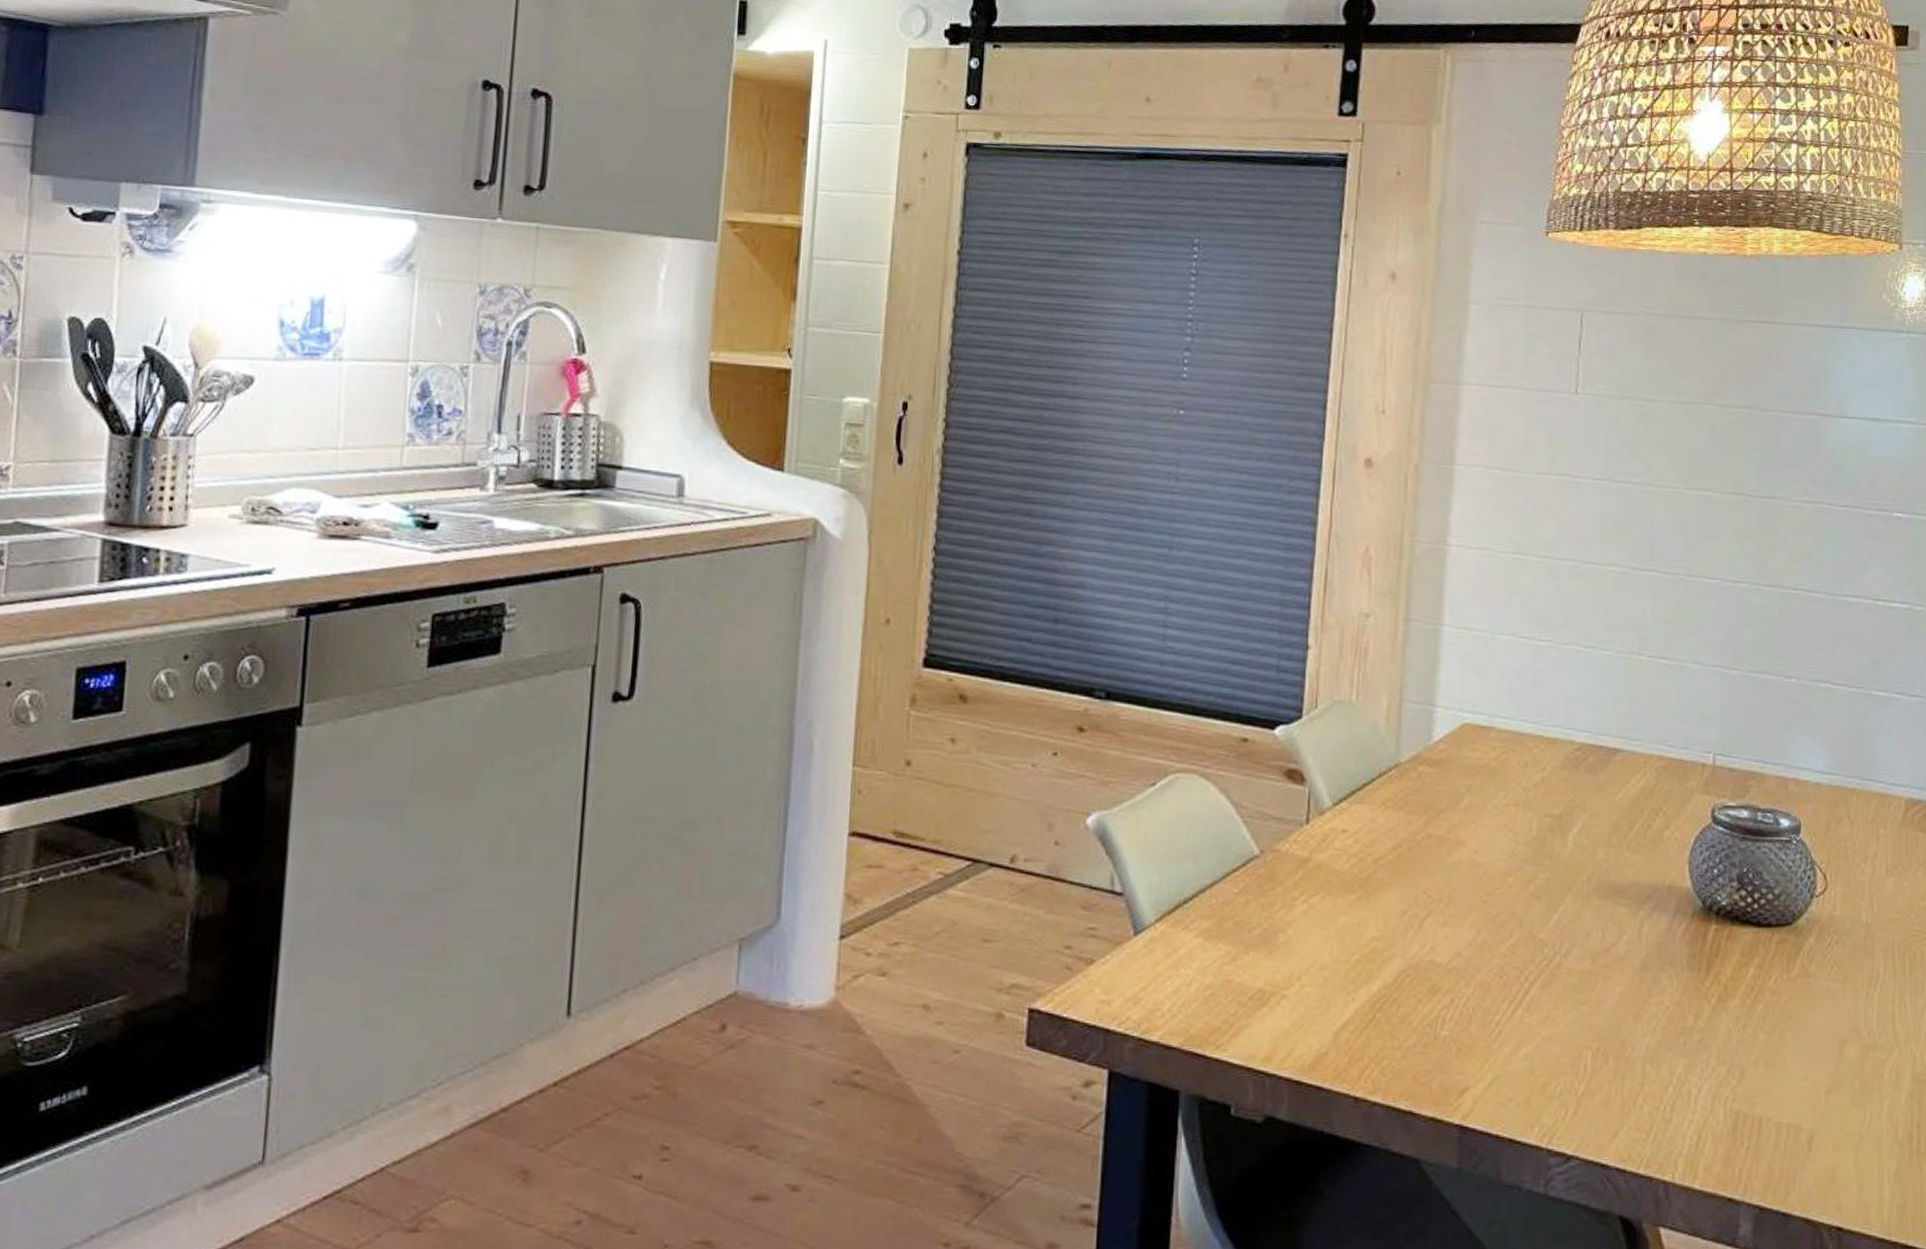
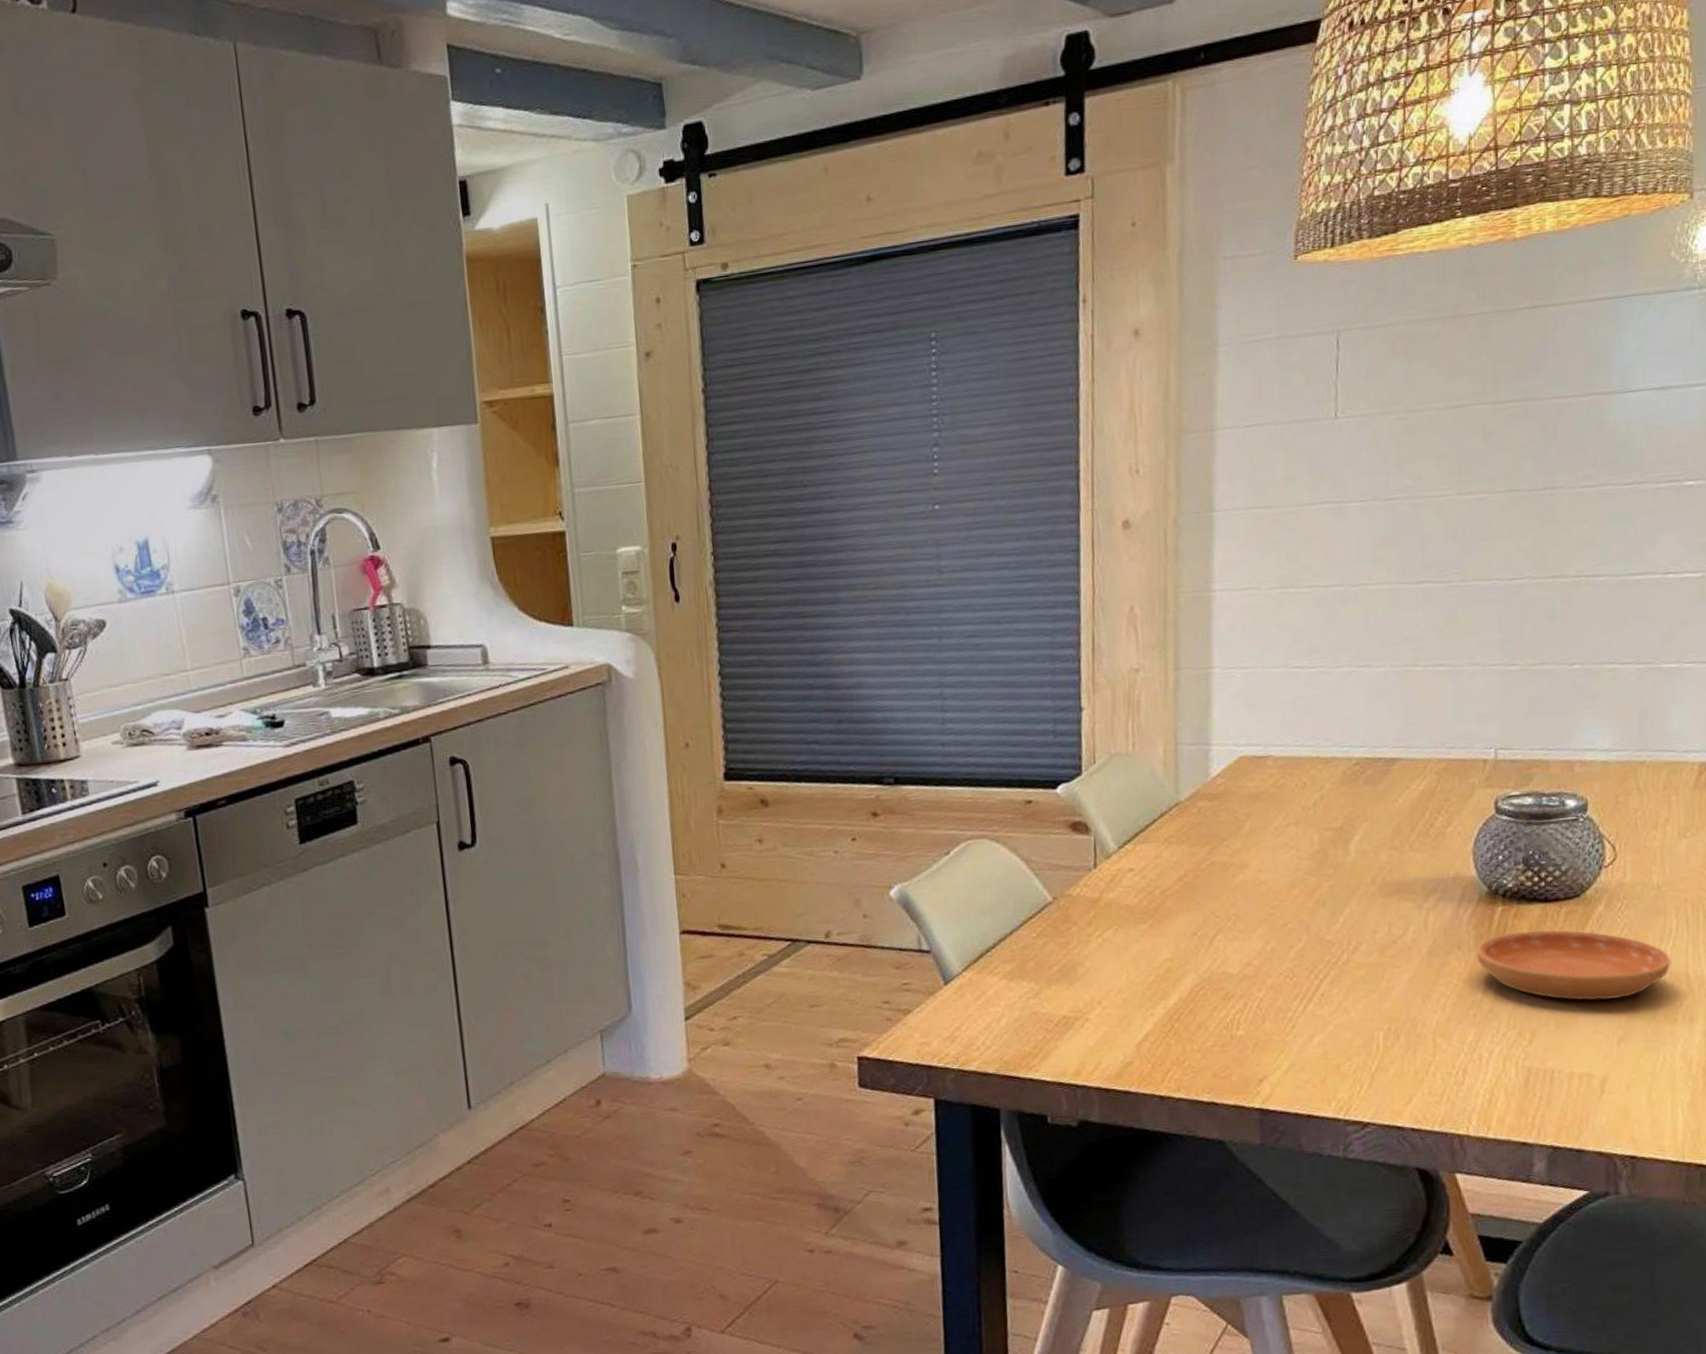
saucer: none [1689,955,1878,1044] -> present [1477,929,1671,1001]

